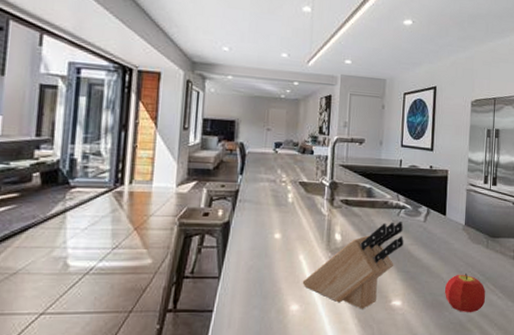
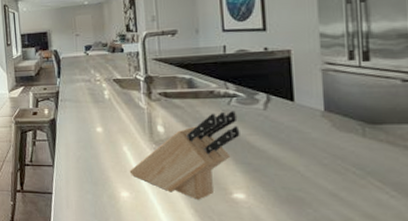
fruit: present [444,273,485,313] -> none [303,166,368,213]

